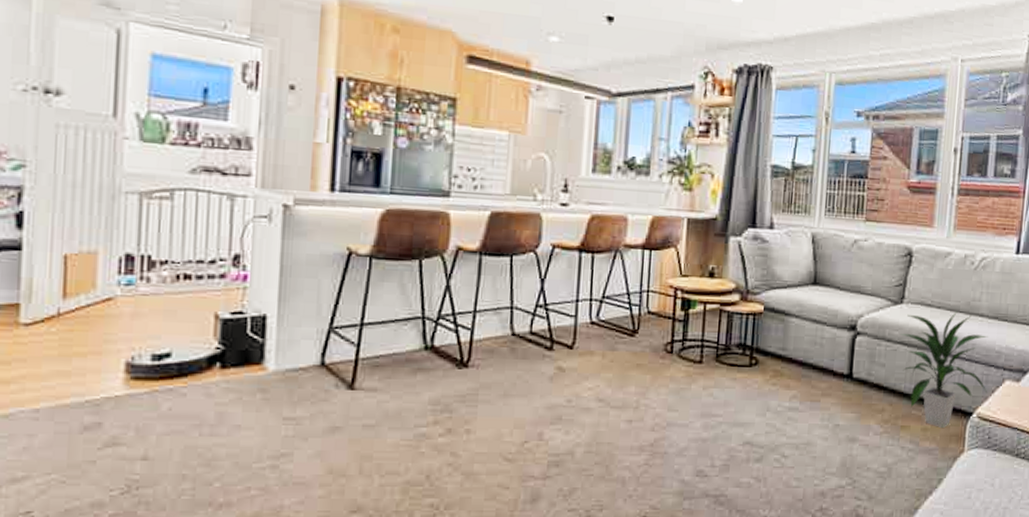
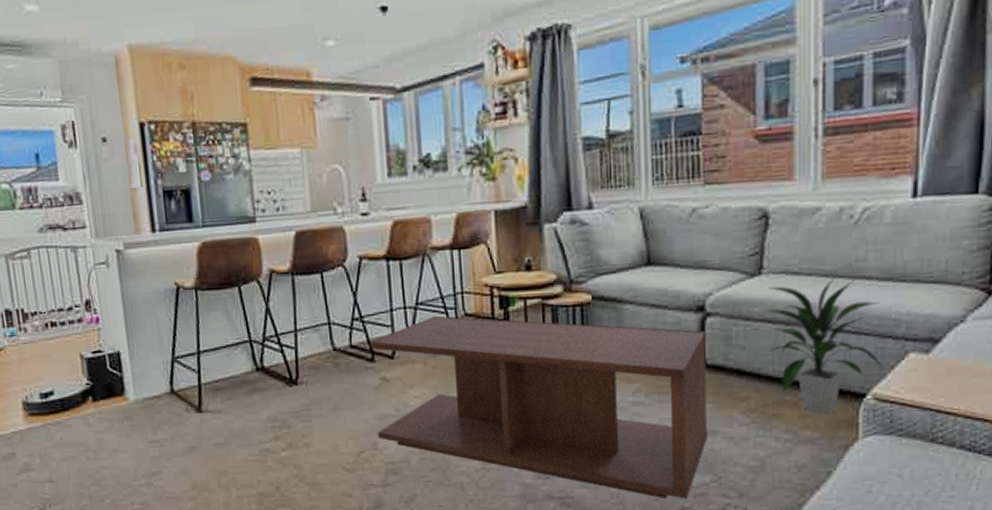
coffee table: none [545,311,856,500] -> present [371,316,708,500]

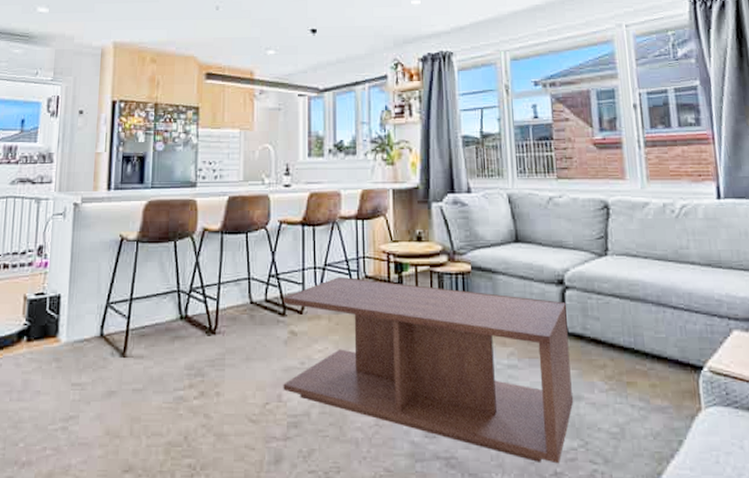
indoor plant: present [762,277,884,413] -> none [610,260,715,383]

